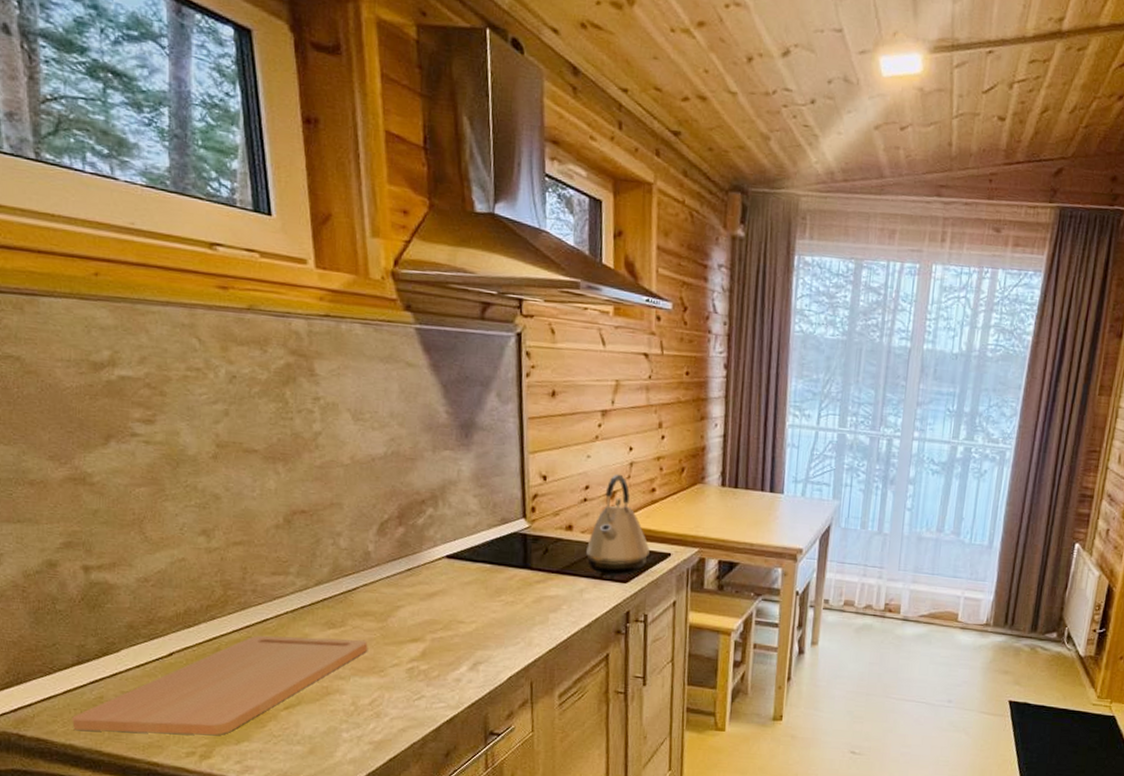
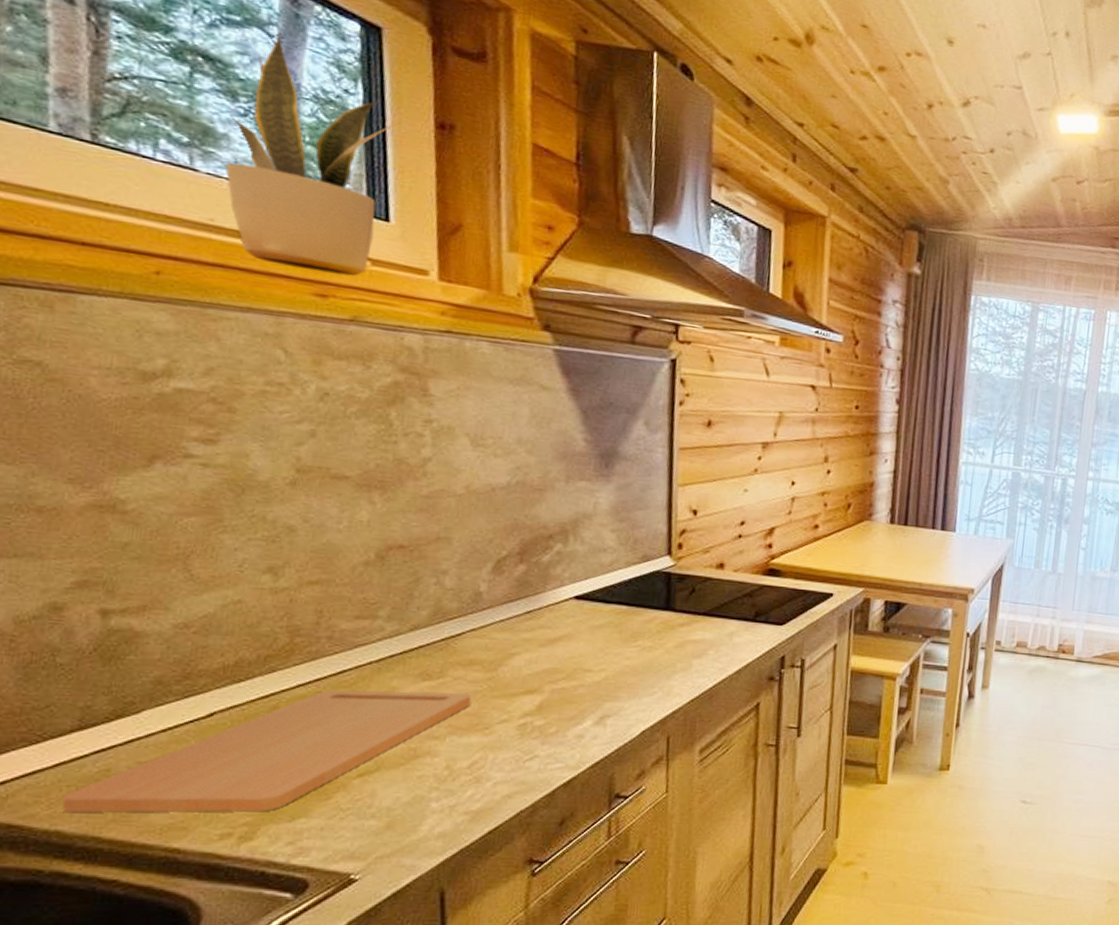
potted plant: none [139,43,275,269] -> present [226,32,402,277]
kettle: present [585,474,650,575] -> none [737,509,810,617]

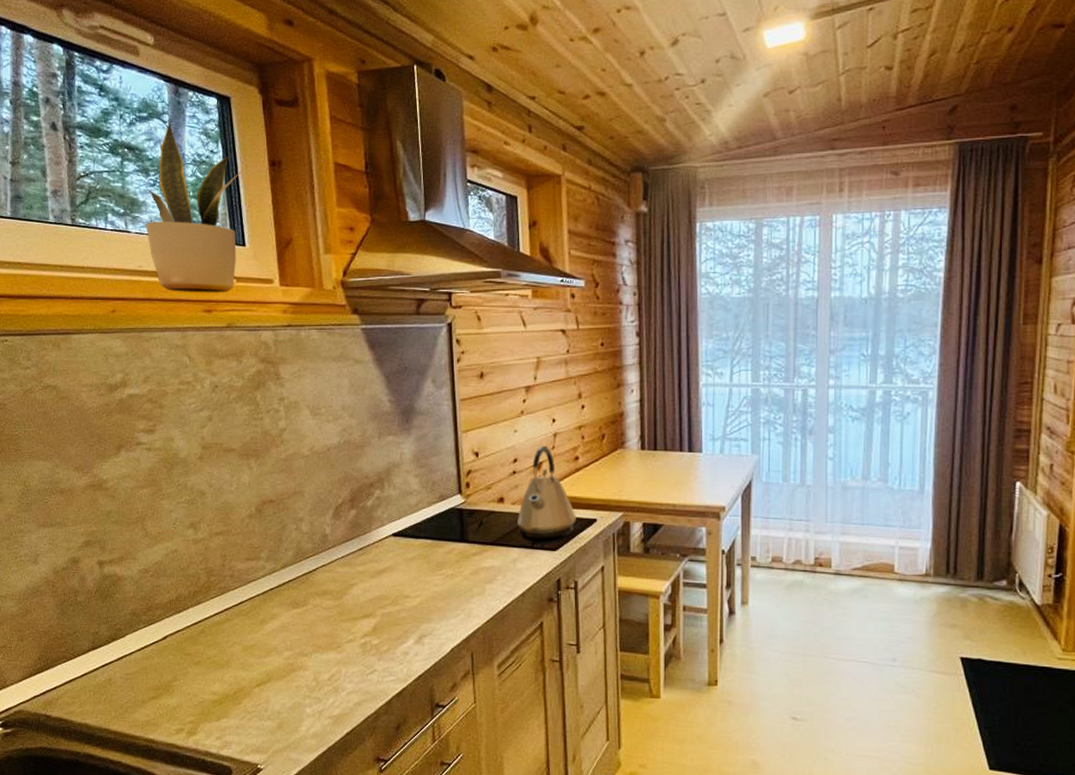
cutting board: present [62,689,472,813] -> none [87,617,327,713]
kettle: none [737,509,810,617] -> present [516,445,576,543]

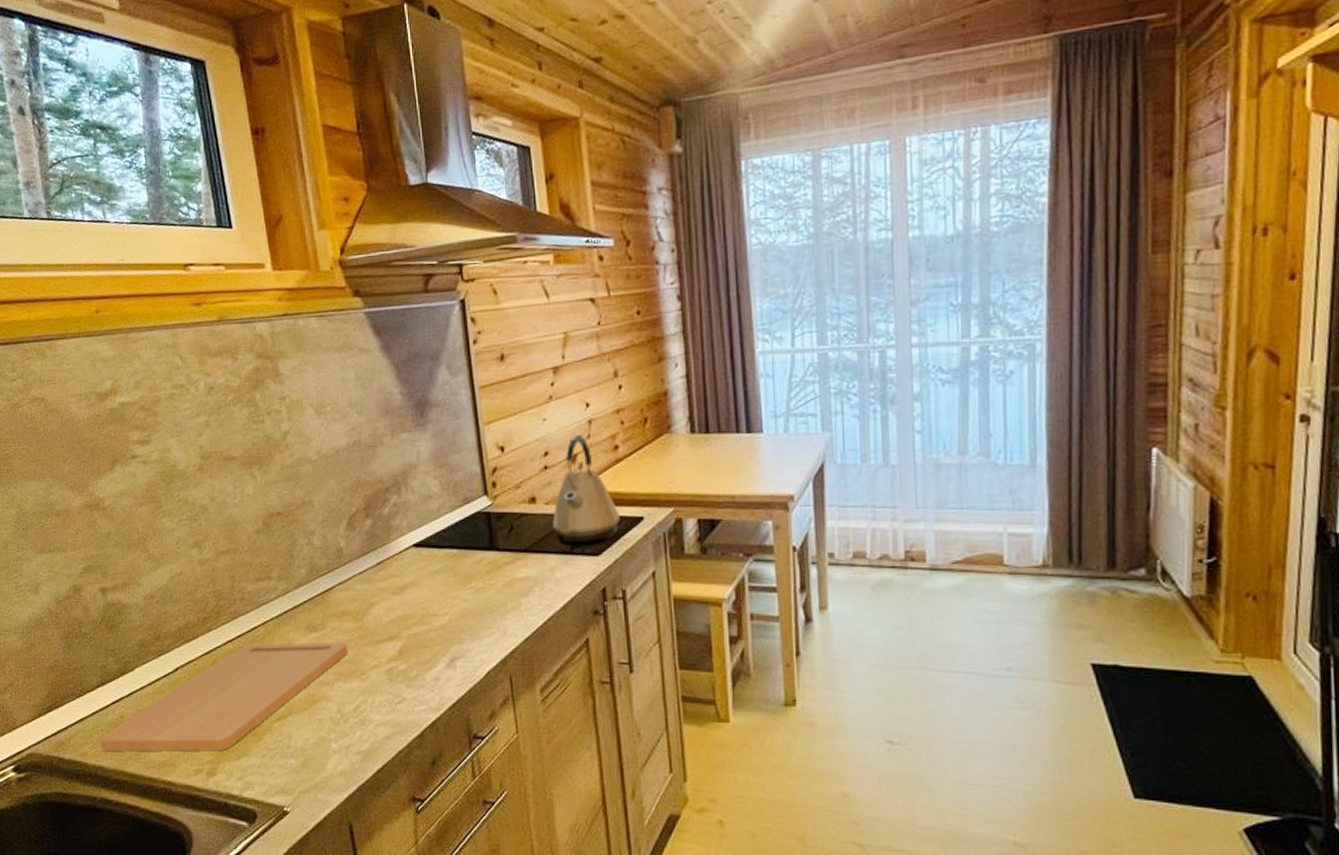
cutting board: none [87,617,327,713] -> present [100,642,348,752]
potted plant: present [146,118,248,293] -> none [122,90,229,285]

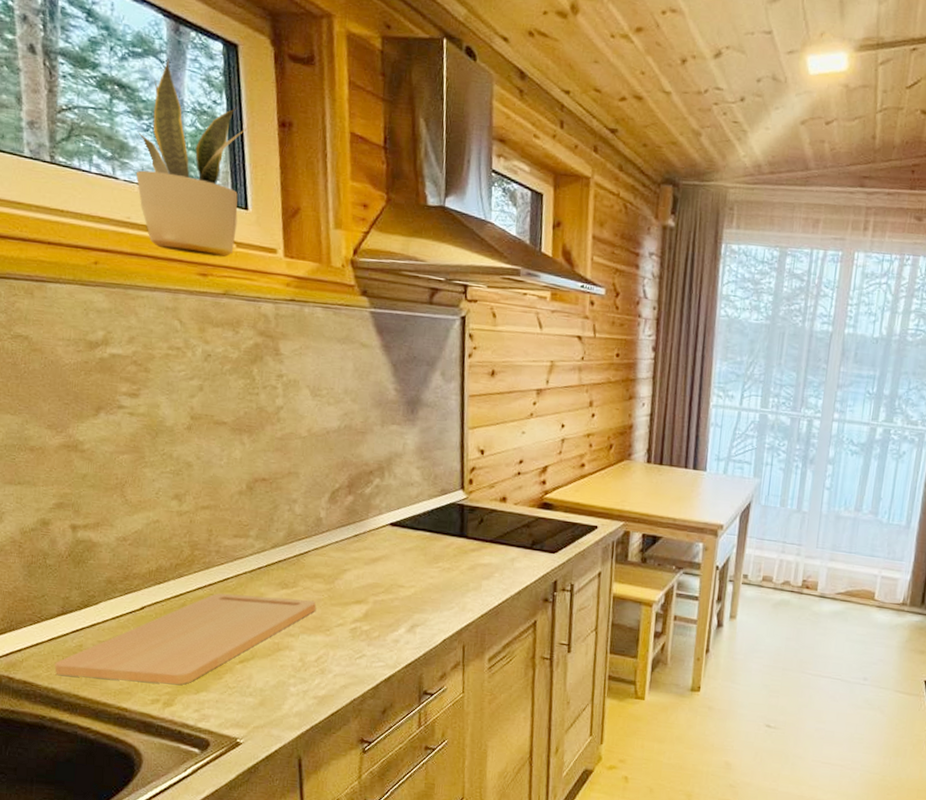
potted plant: none [122,90,229,285] -> present [136,58,254,258]
kettle: present [552,434,620,548] -> none [517,449,578,545]

